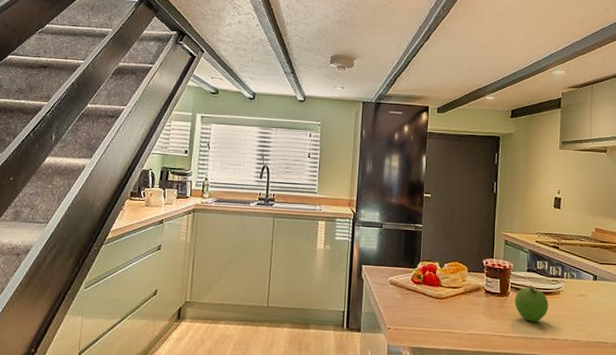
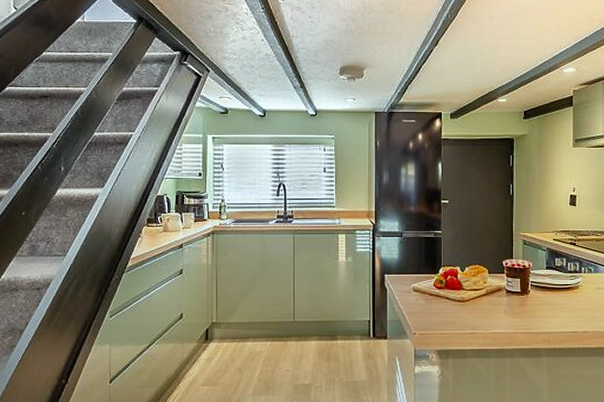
fruit: present [515,284,549,322] -> none [535,281,568,317]

